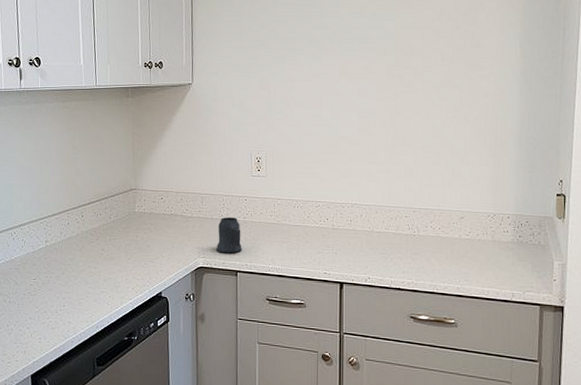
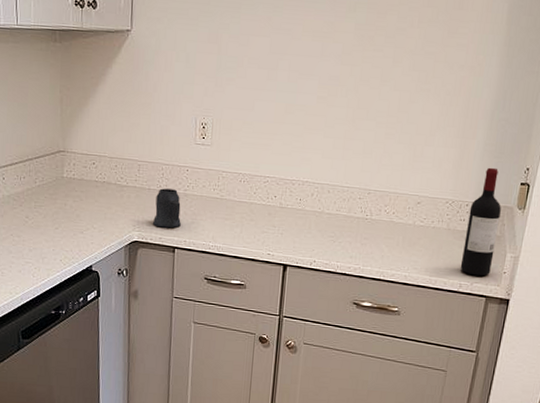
wine bottle: none [510,181,542,285] -> present [460,167,501,277]

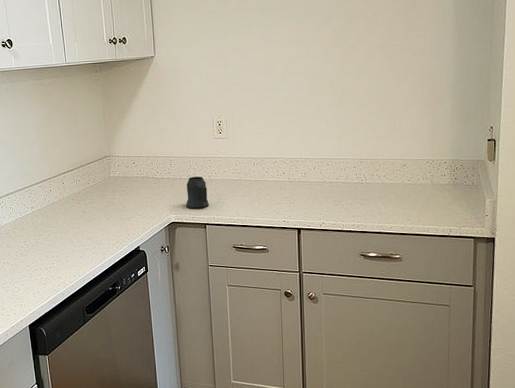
wine bottle: present [460,167,501,277] -> none [447,129,475,221]

